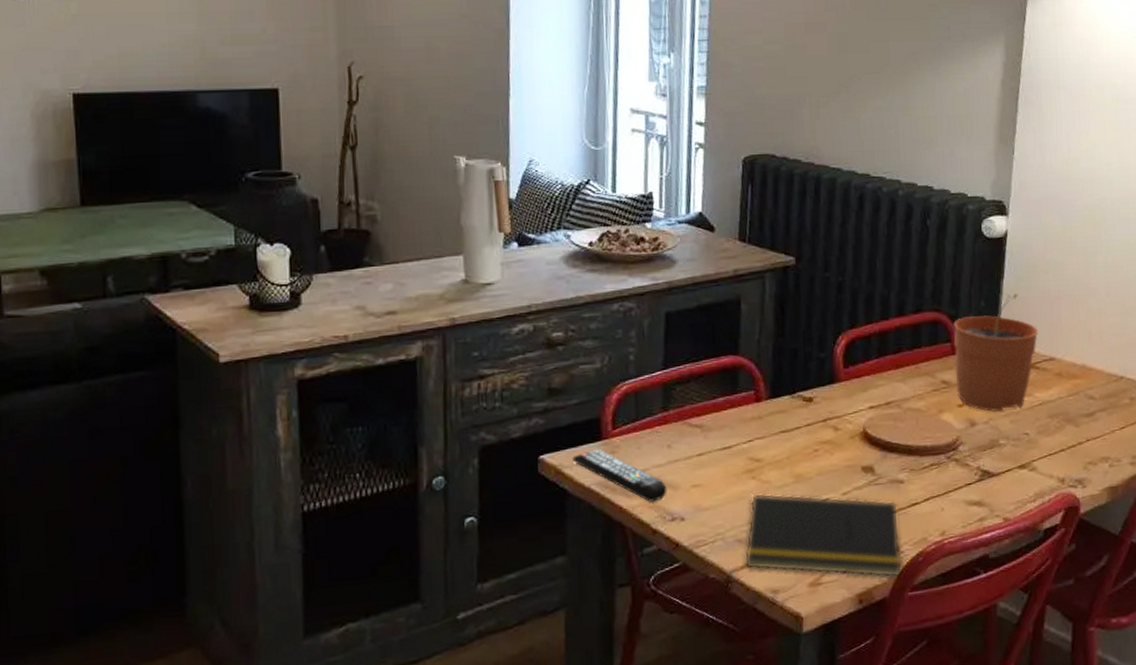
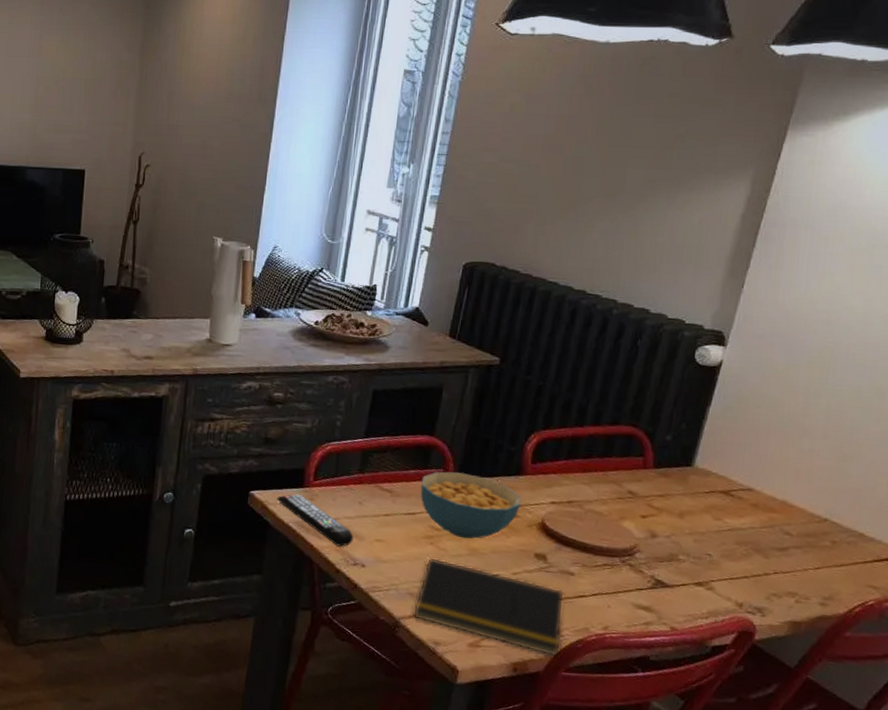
cereal bowl: none [732,391,840,465] -> present [420,471,521,539]
plant pot: present [953,292,1039,413] -> none [642,418,740,530]

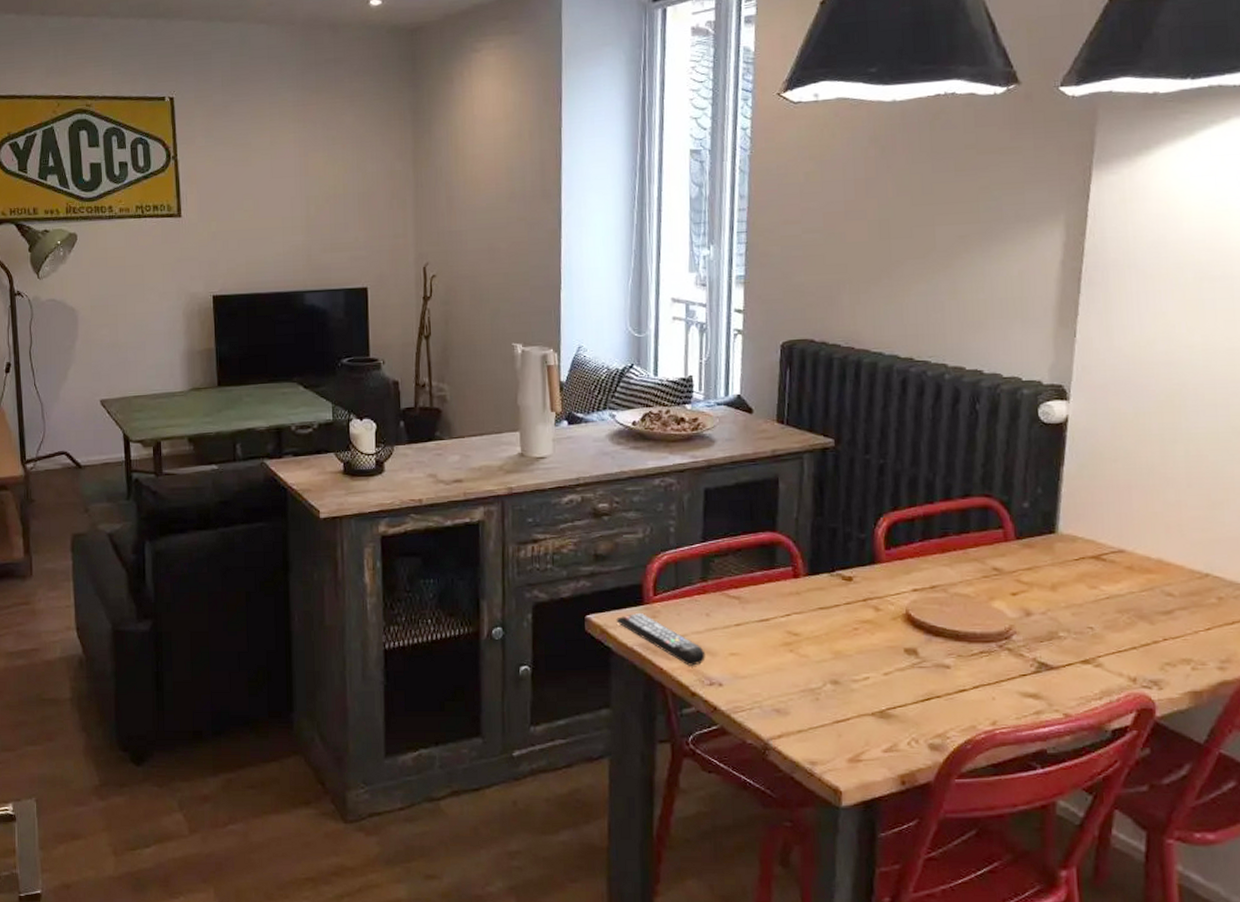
notepad: present [412,557,565,657] -> none [781,666,949,763]
cereal bowl: present [420,471,521,539] -> none [770,569,881,641]

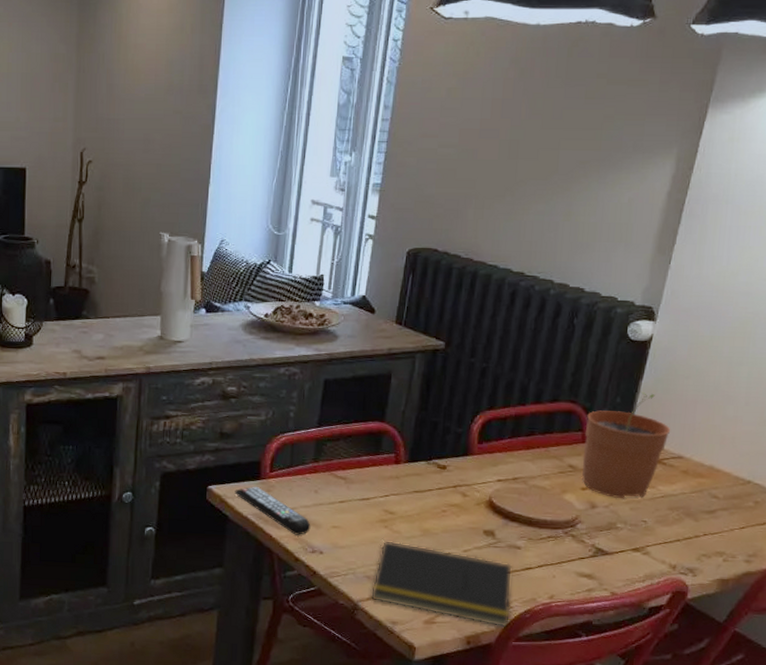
notepad: none [781,666,949,763] -> present [370,540,513,628]
plant pot: none [1006,479,1106,604] -> present [582,391,671,499]

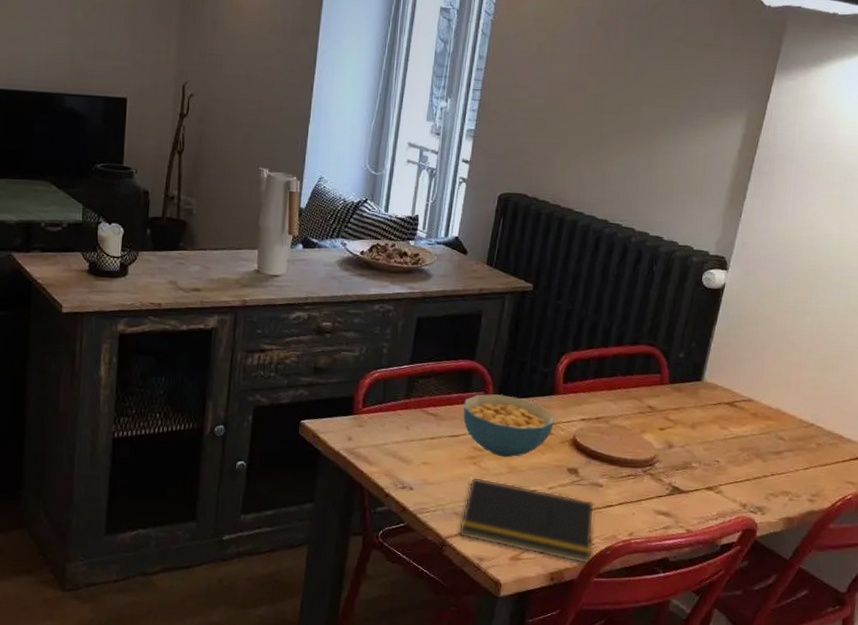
remote control: present [235,486,311,535] -> none [327,421,402,471]
cereal bowl: none [373,456,469,520] -> present [463,394,555,458]
plant pot: present [582,391,671,499] -> none [660,336,742,440]

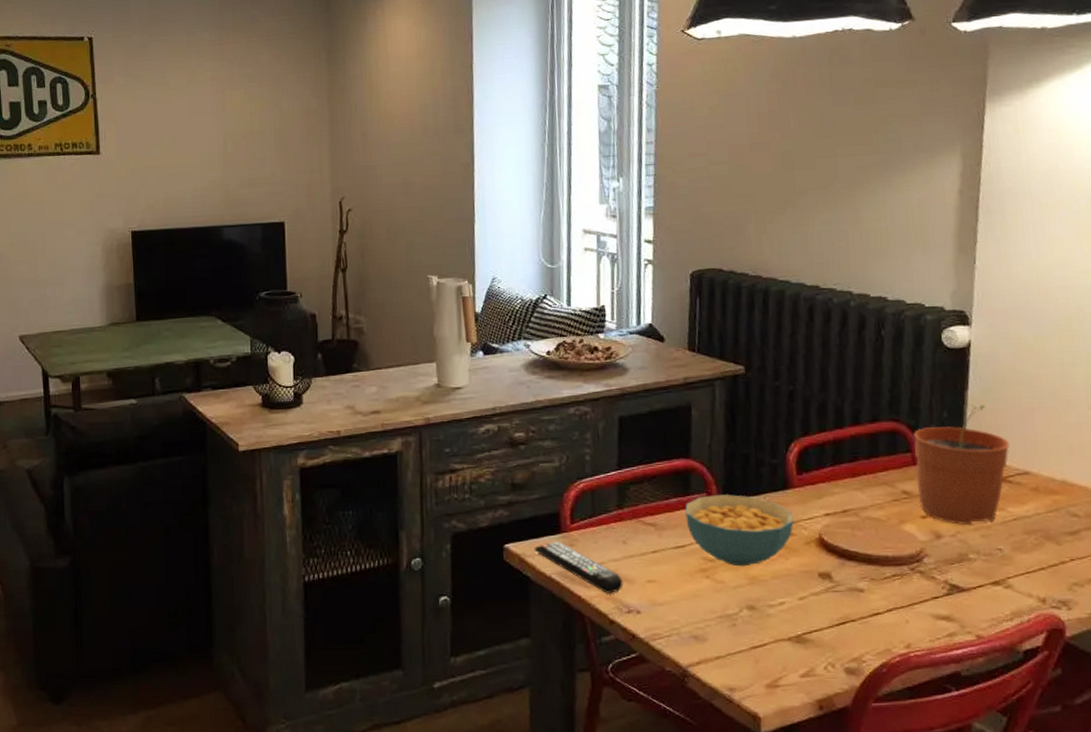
remote control: none [327,421,402,471] -> present [534,541,623,594]
notepad: present [458,476,595,564] -> none [700,592,865,687]
plant pot: none [660,336,742,440] -> present [914,403,1011,526]

